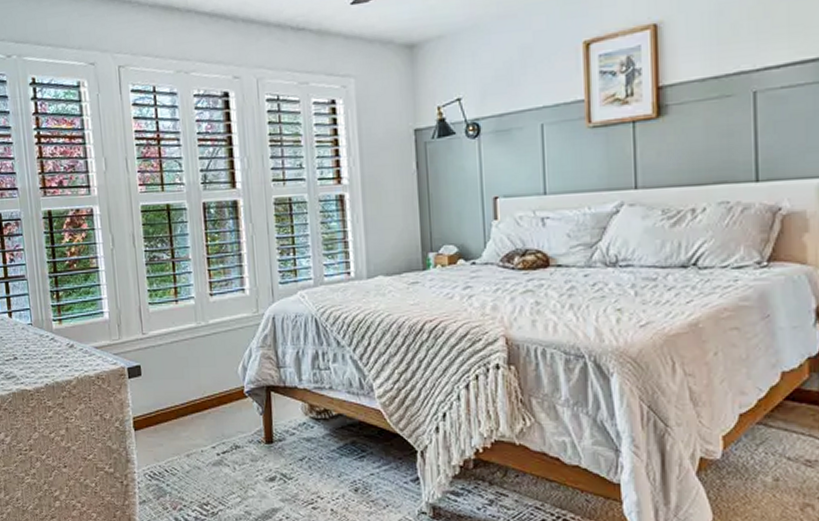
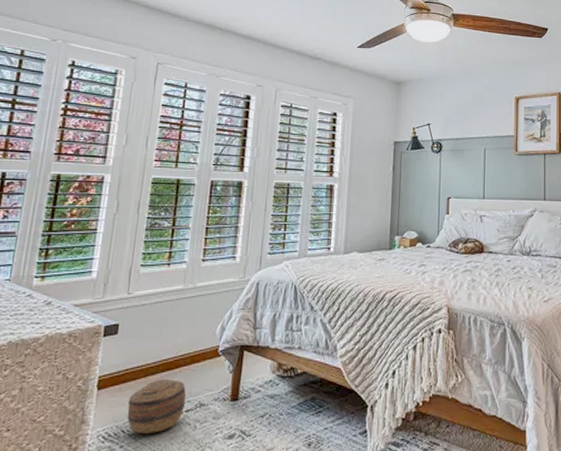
basket: none [165,421,220,473] -> present [127,379,186,433]

